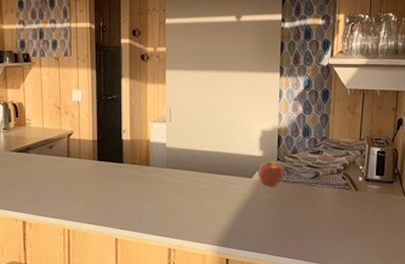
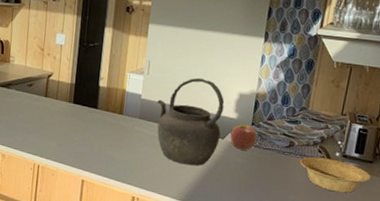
kettle: none [183,119,249,209] -> present [157,77,225,166]
bowl: none [327,184,393,216] -> present [300,156,371,193]

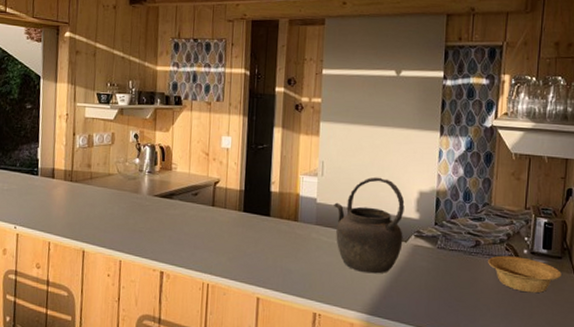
apple: present [230,124,257,151] -> none [413,224,441,253]

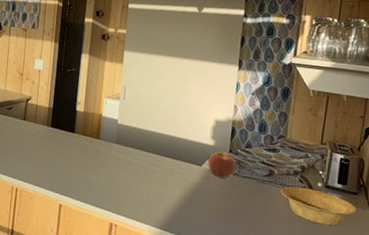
kettle: present [334,177,405,274] -> none [133,103,201,193]
apple: none [413,224,441,253] -> present [208,151,235,178]

